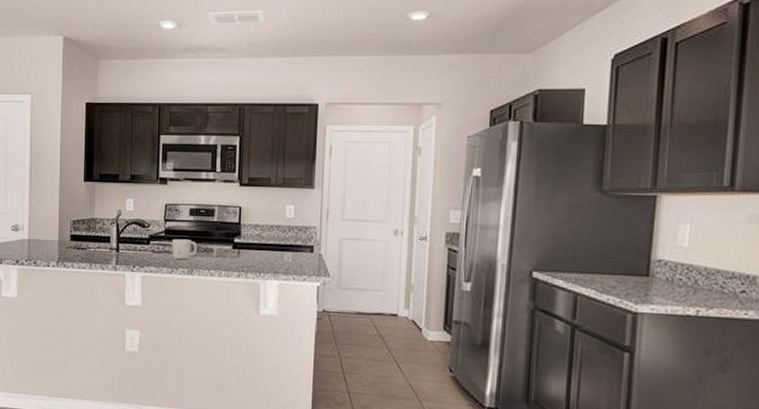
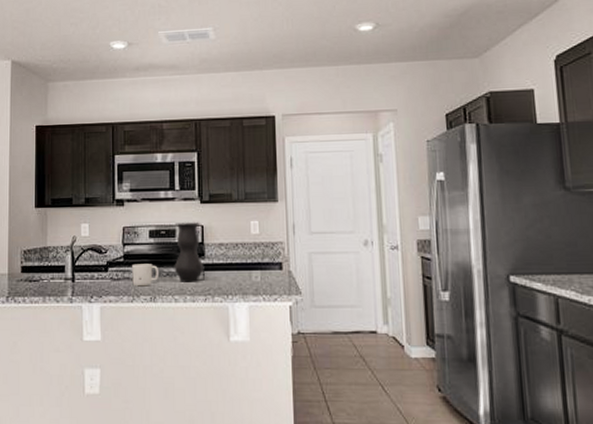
vase: none [211,203,240,259] -> present [174,222,204,282]

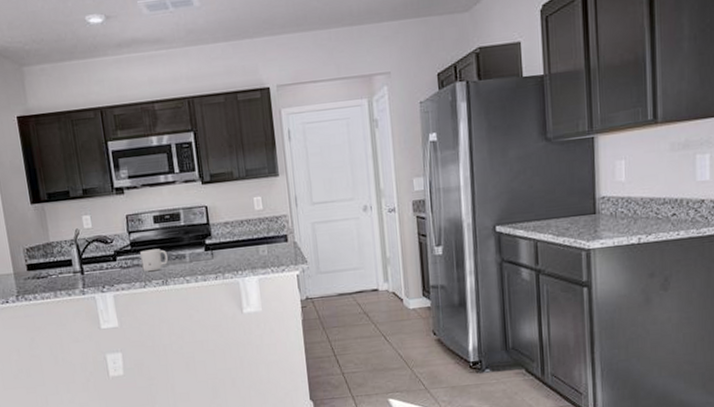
vase: present [174,222,204,282] -> none [179,203,212,264]

